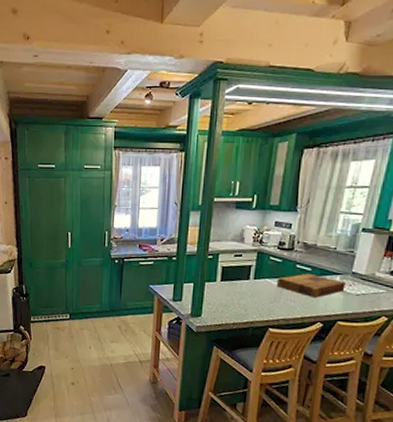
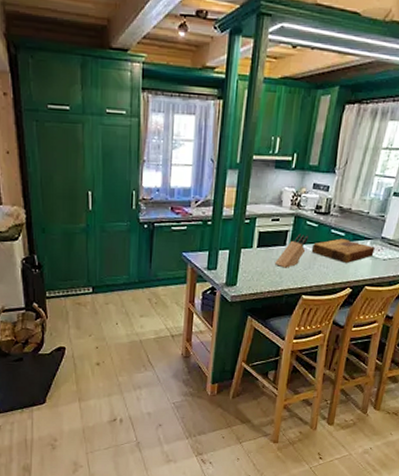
knife block: none [239,268,273,301] -> present [275,233,309,268]

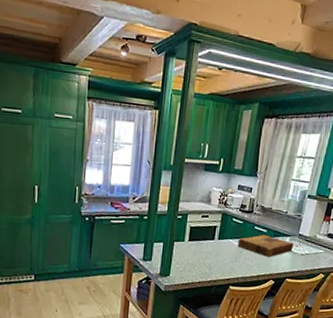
knife block: present [275,233,309,268] -> none [205,229,235,261]

